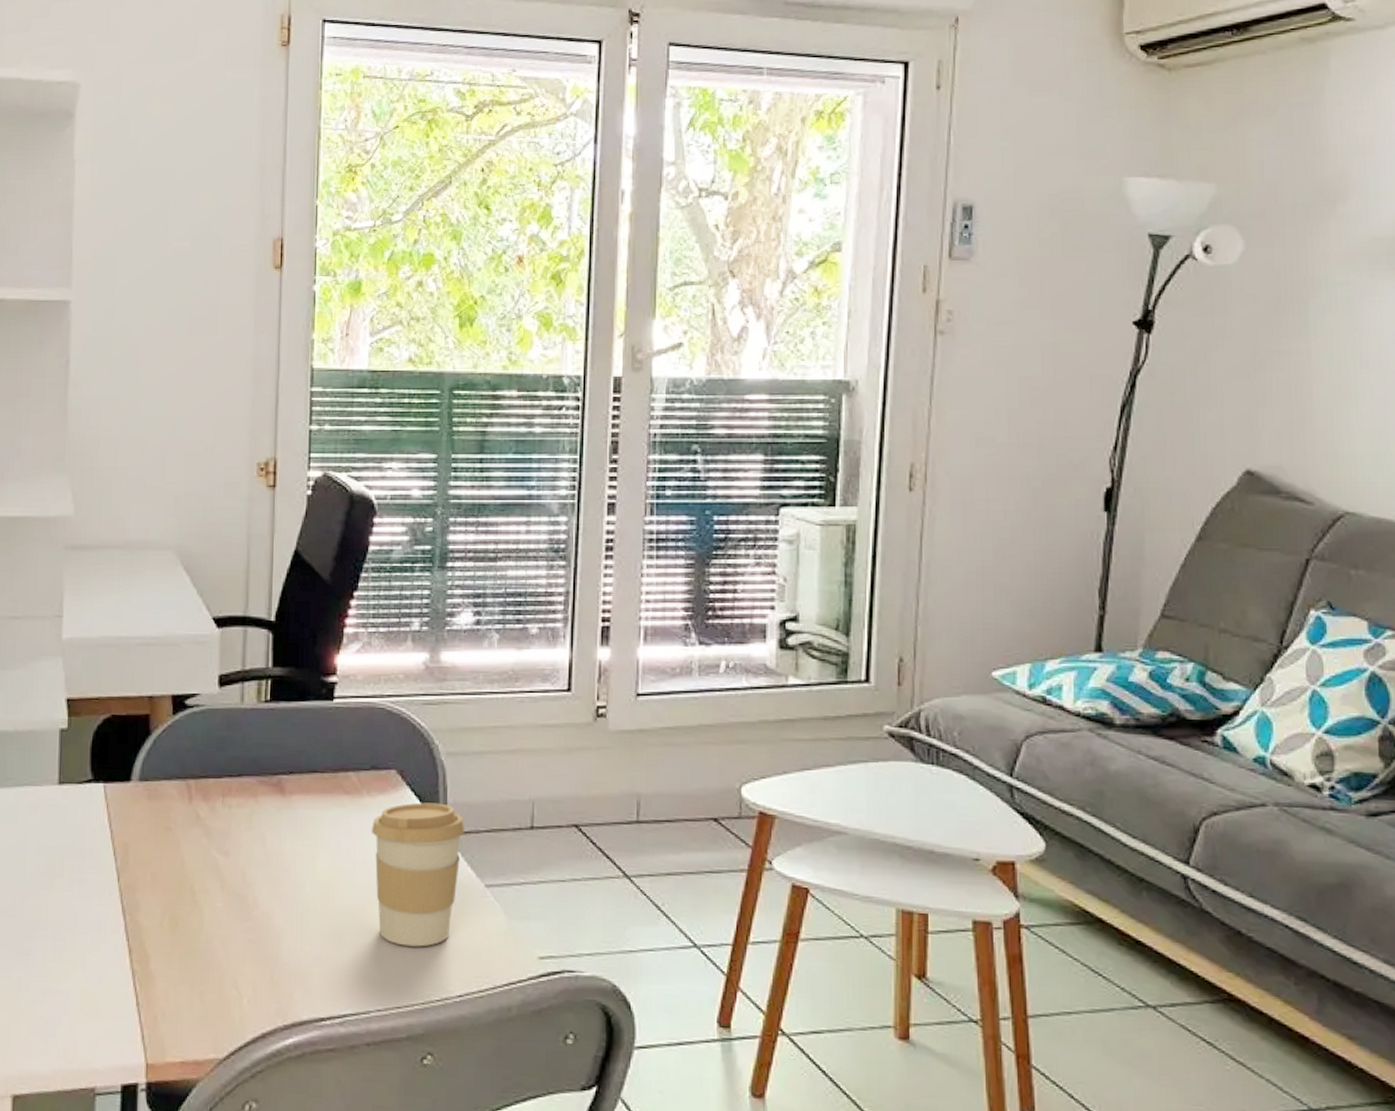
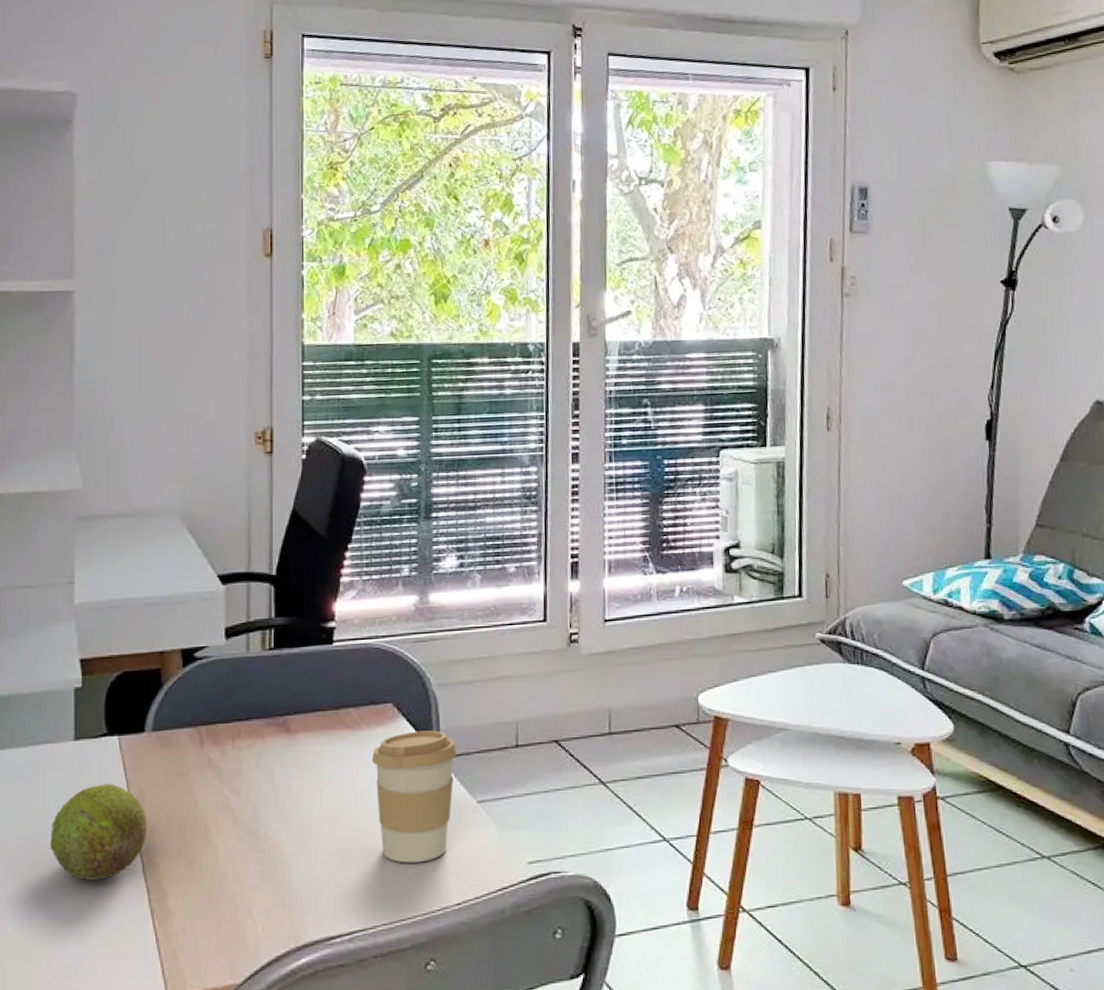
fruit: none [31,833,131,935] -> present [50,783,148,881]

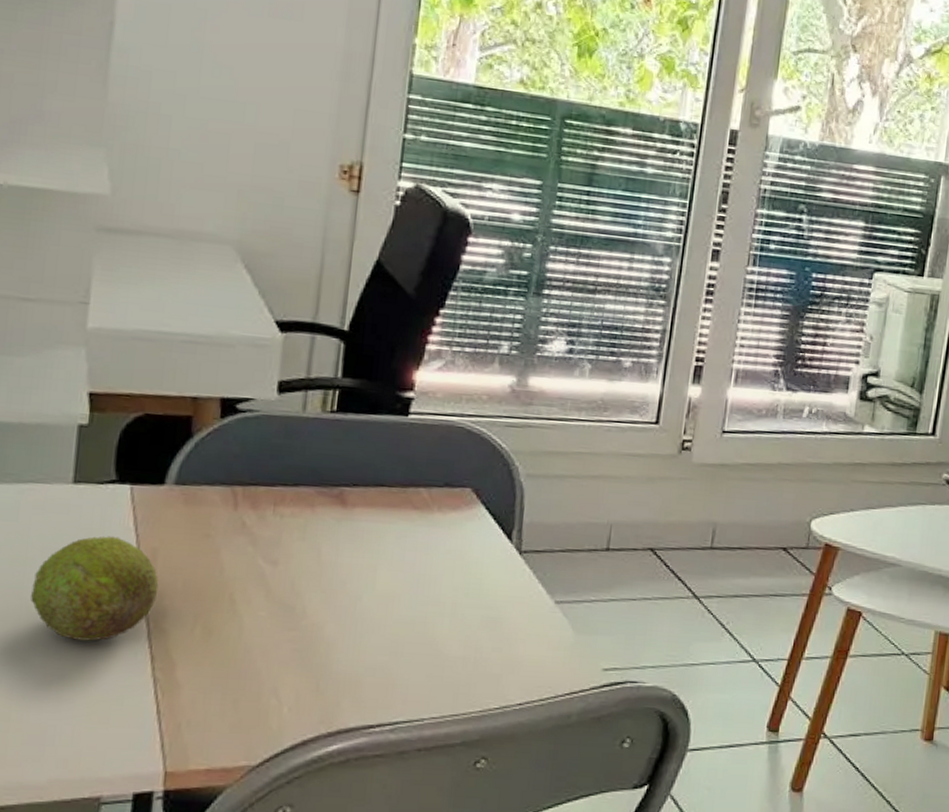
coffee cup: present [371,730,457,863] -> none [439,521,540,658]

